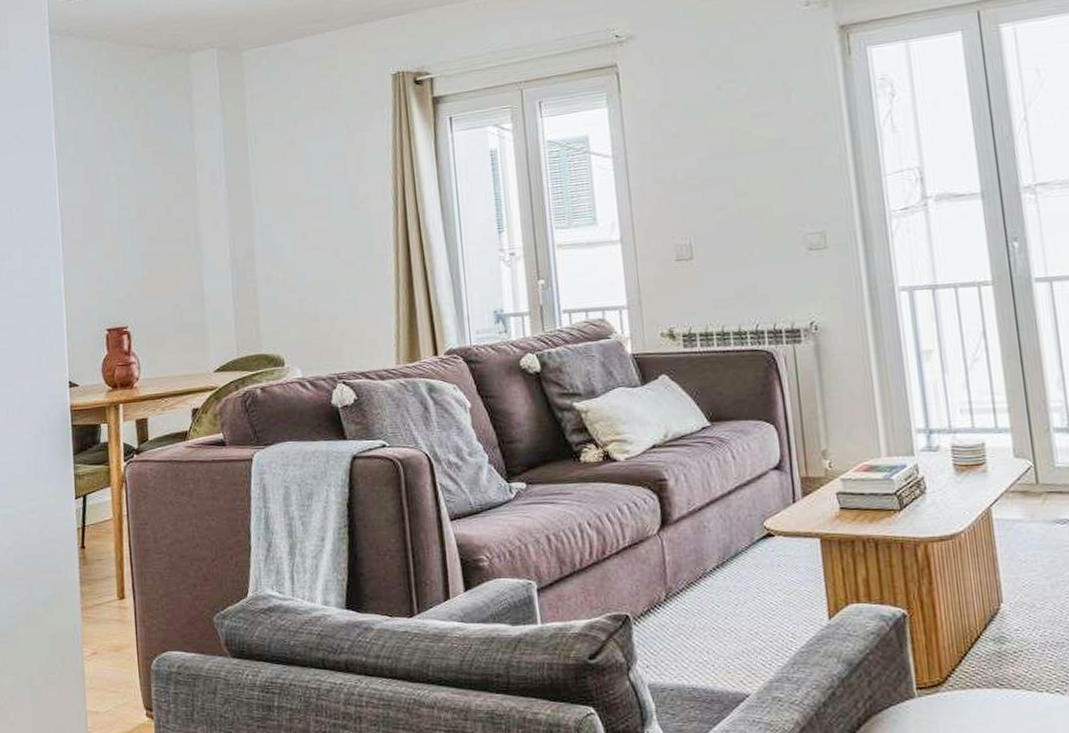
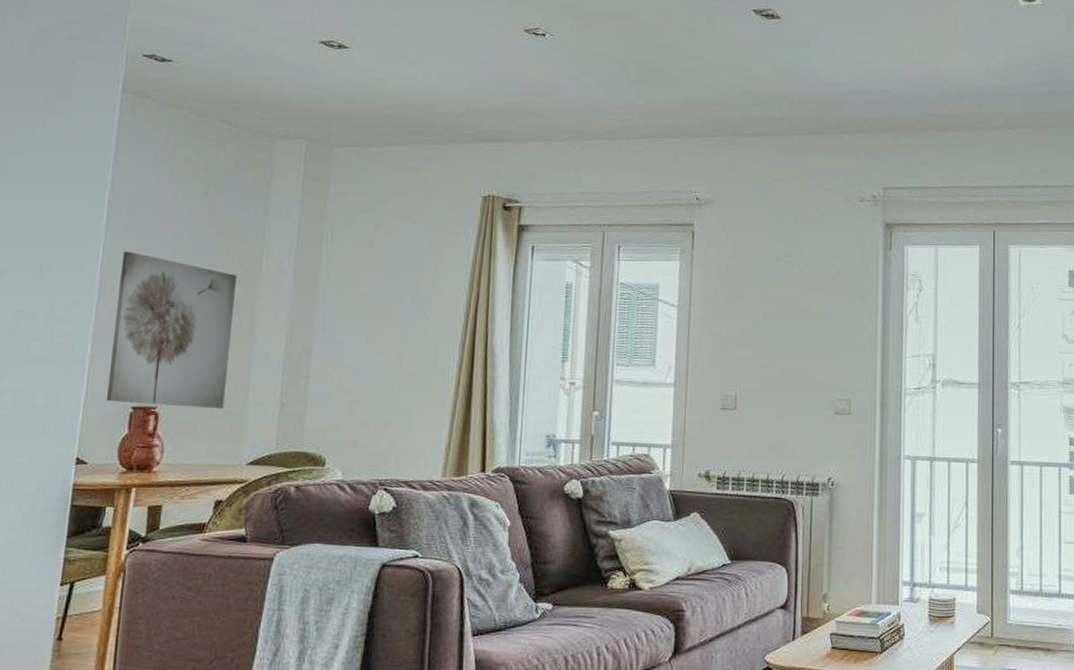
wall art: none [76,183,185,327] -> present [105,251,237,409]

